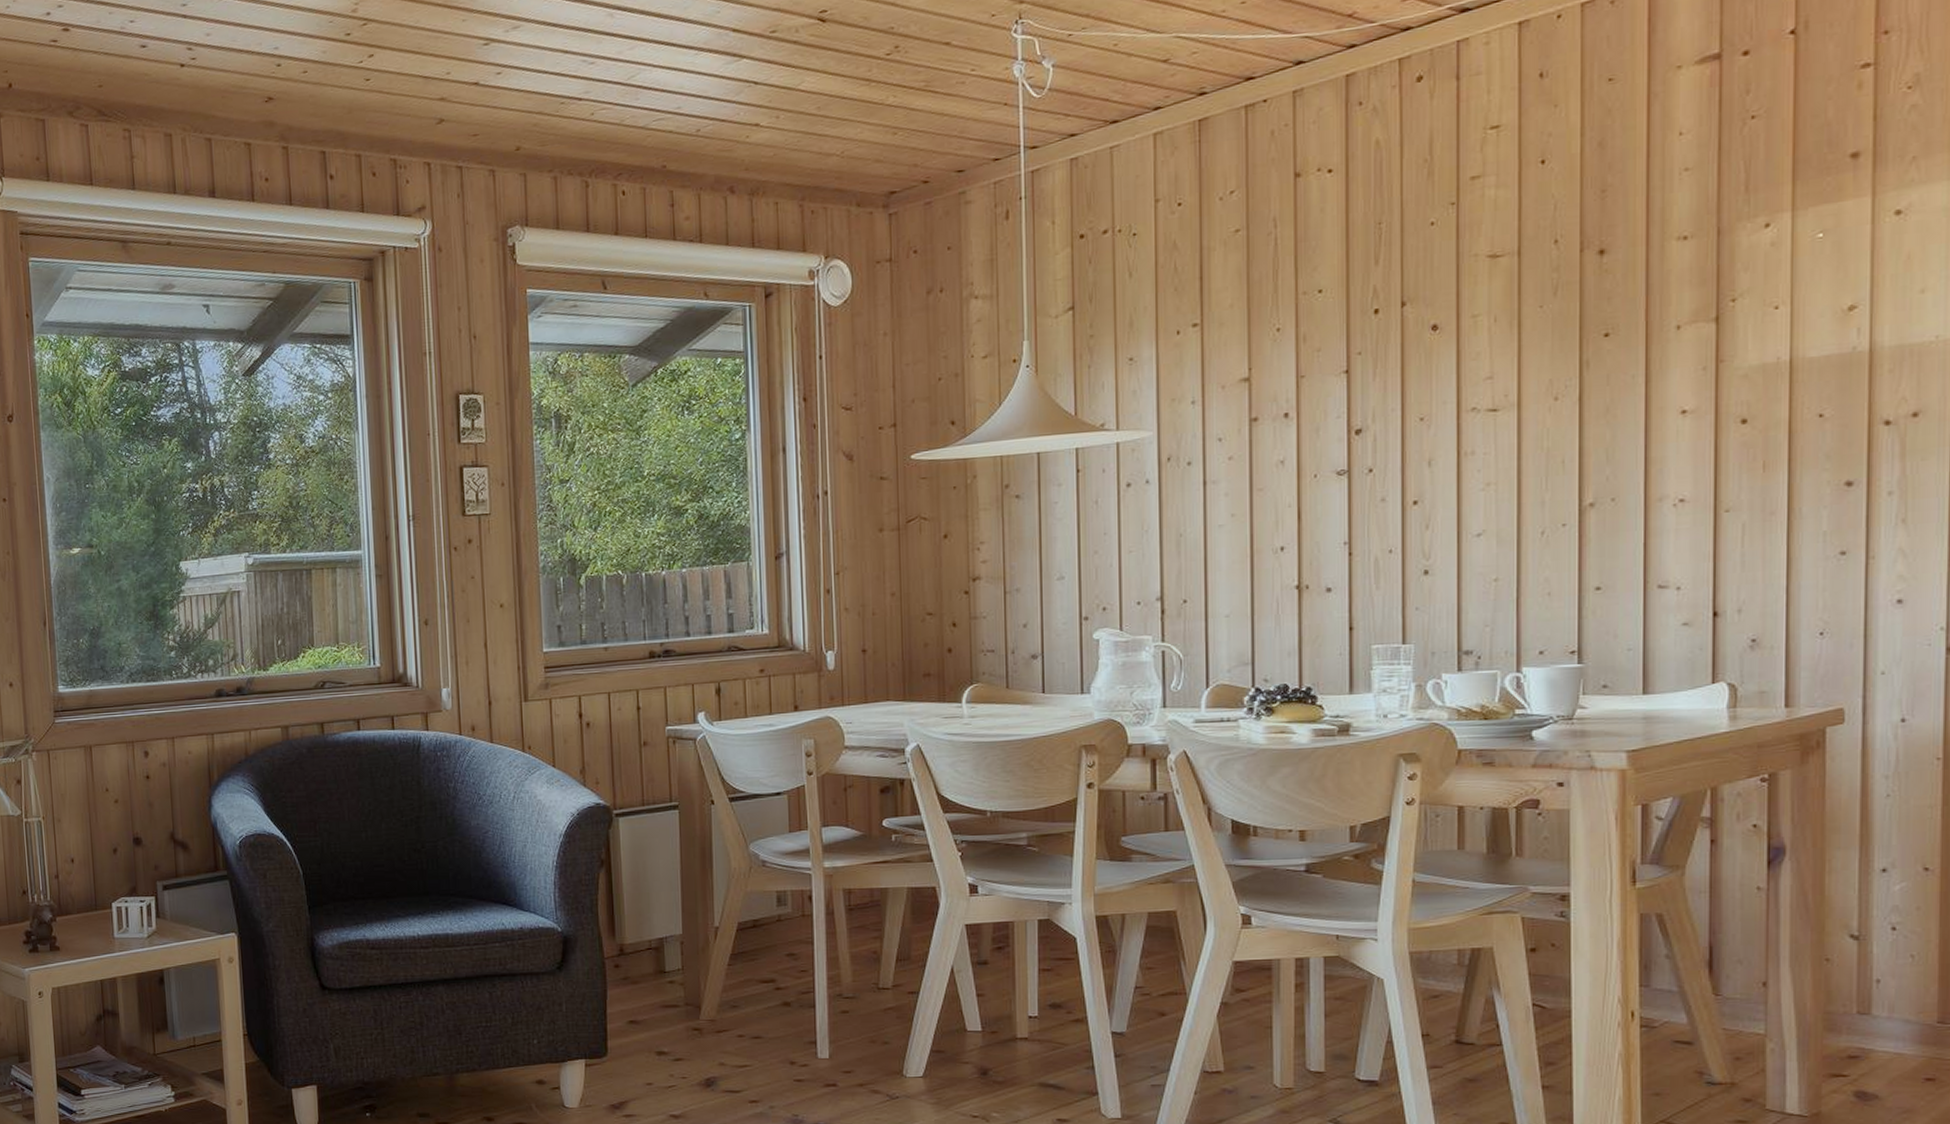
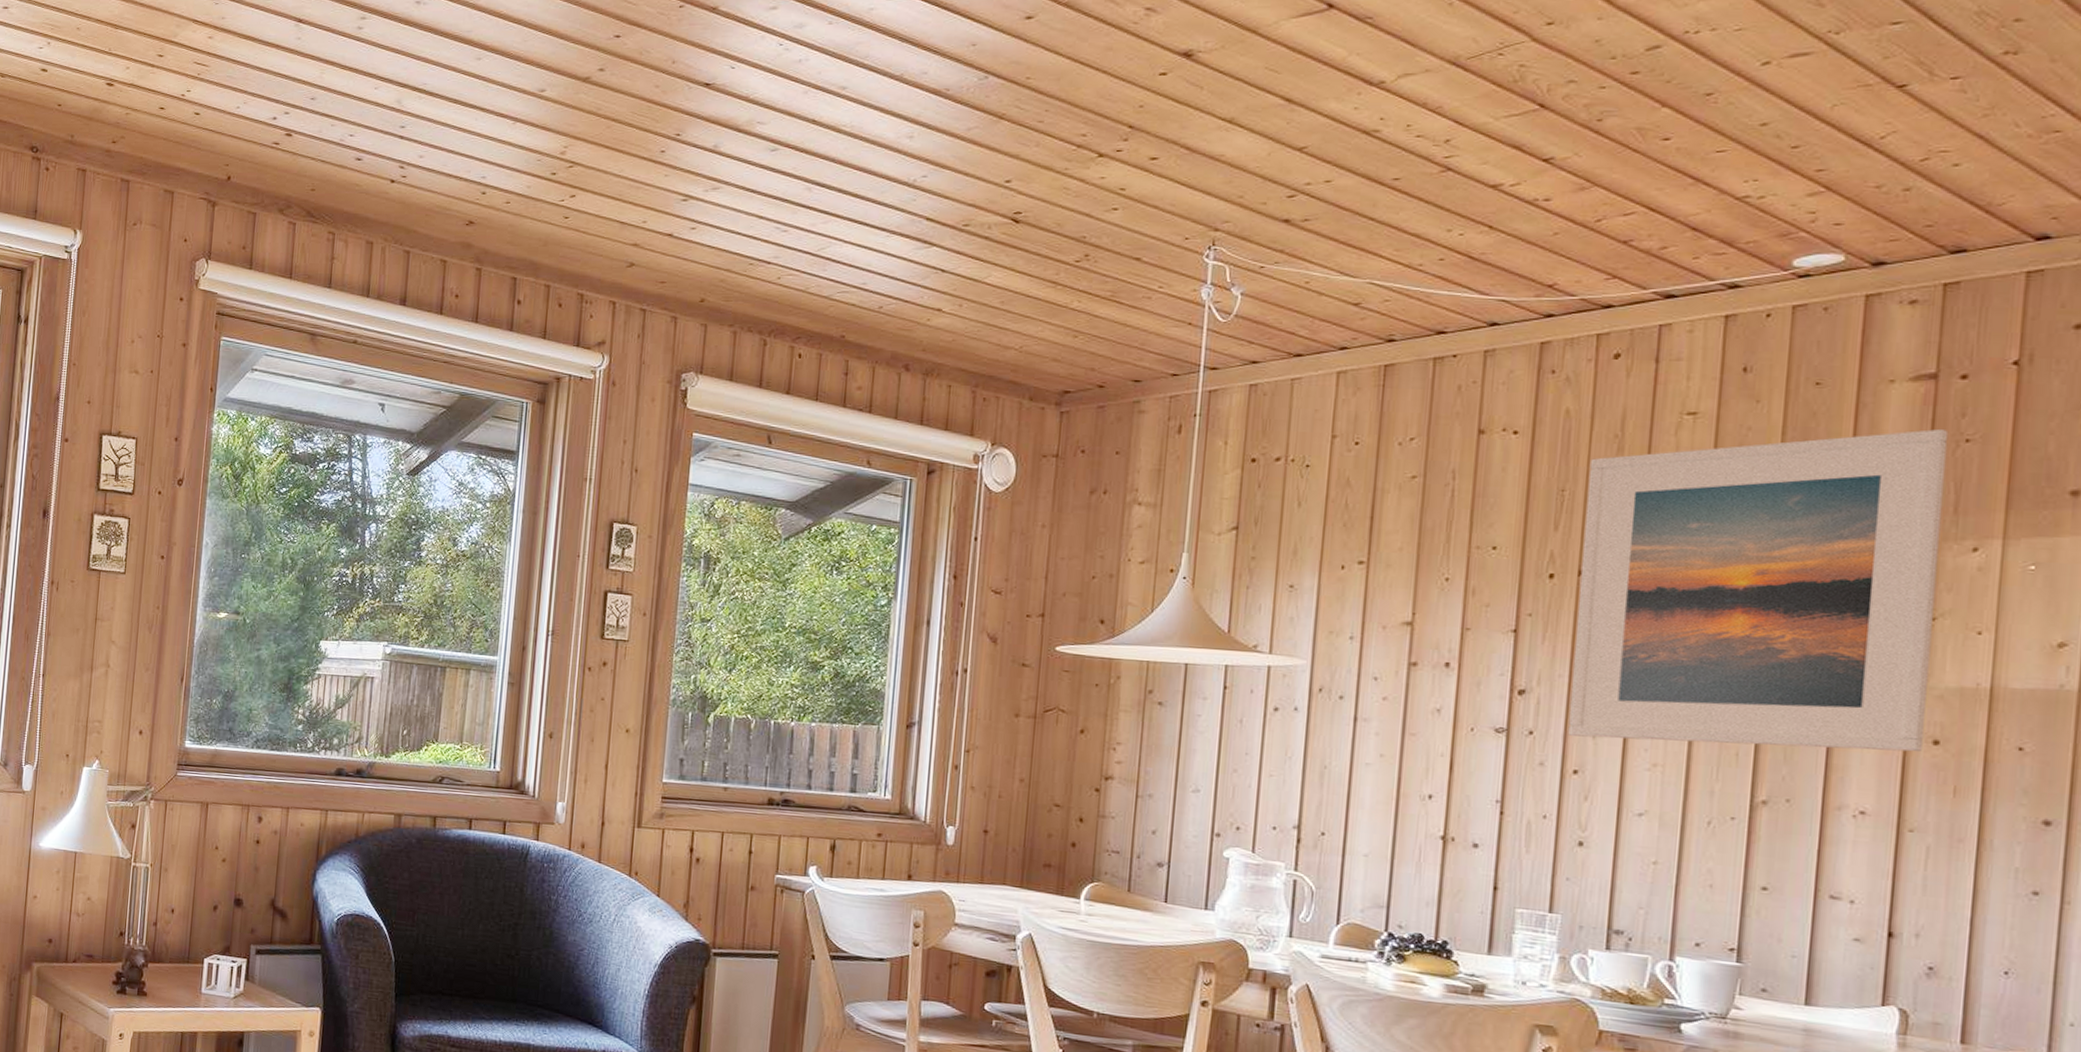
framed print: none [1402,109,1735,468] -> present [1568,429,1949,753]

